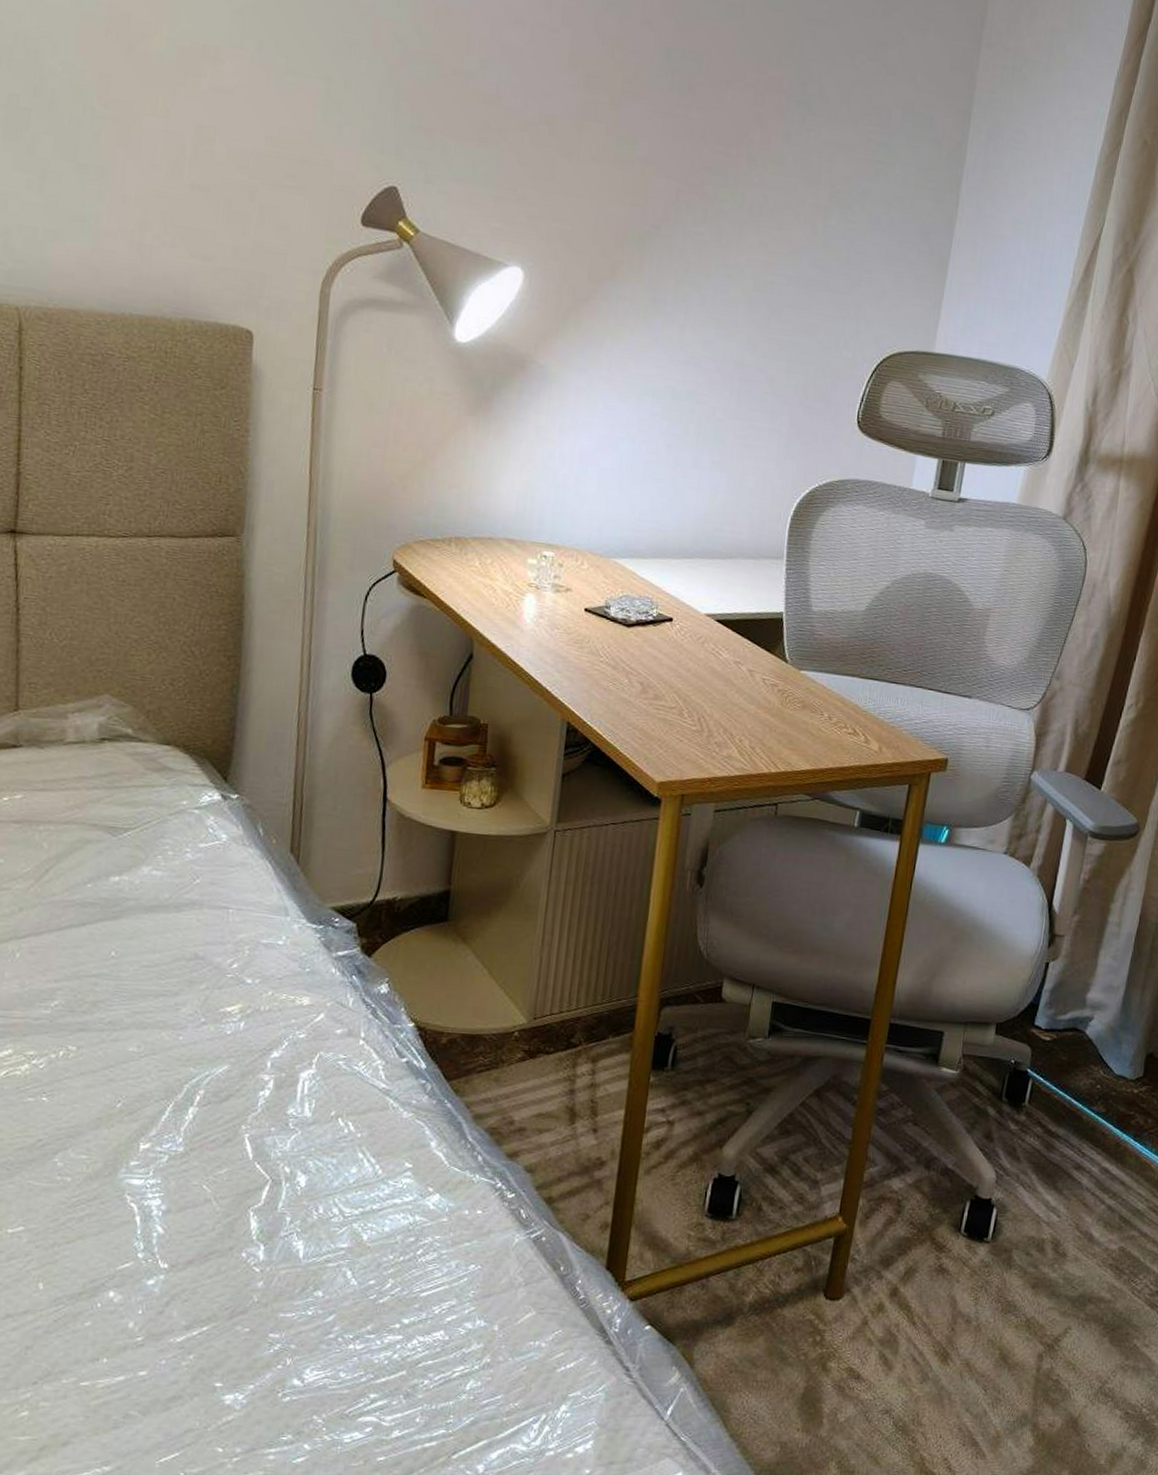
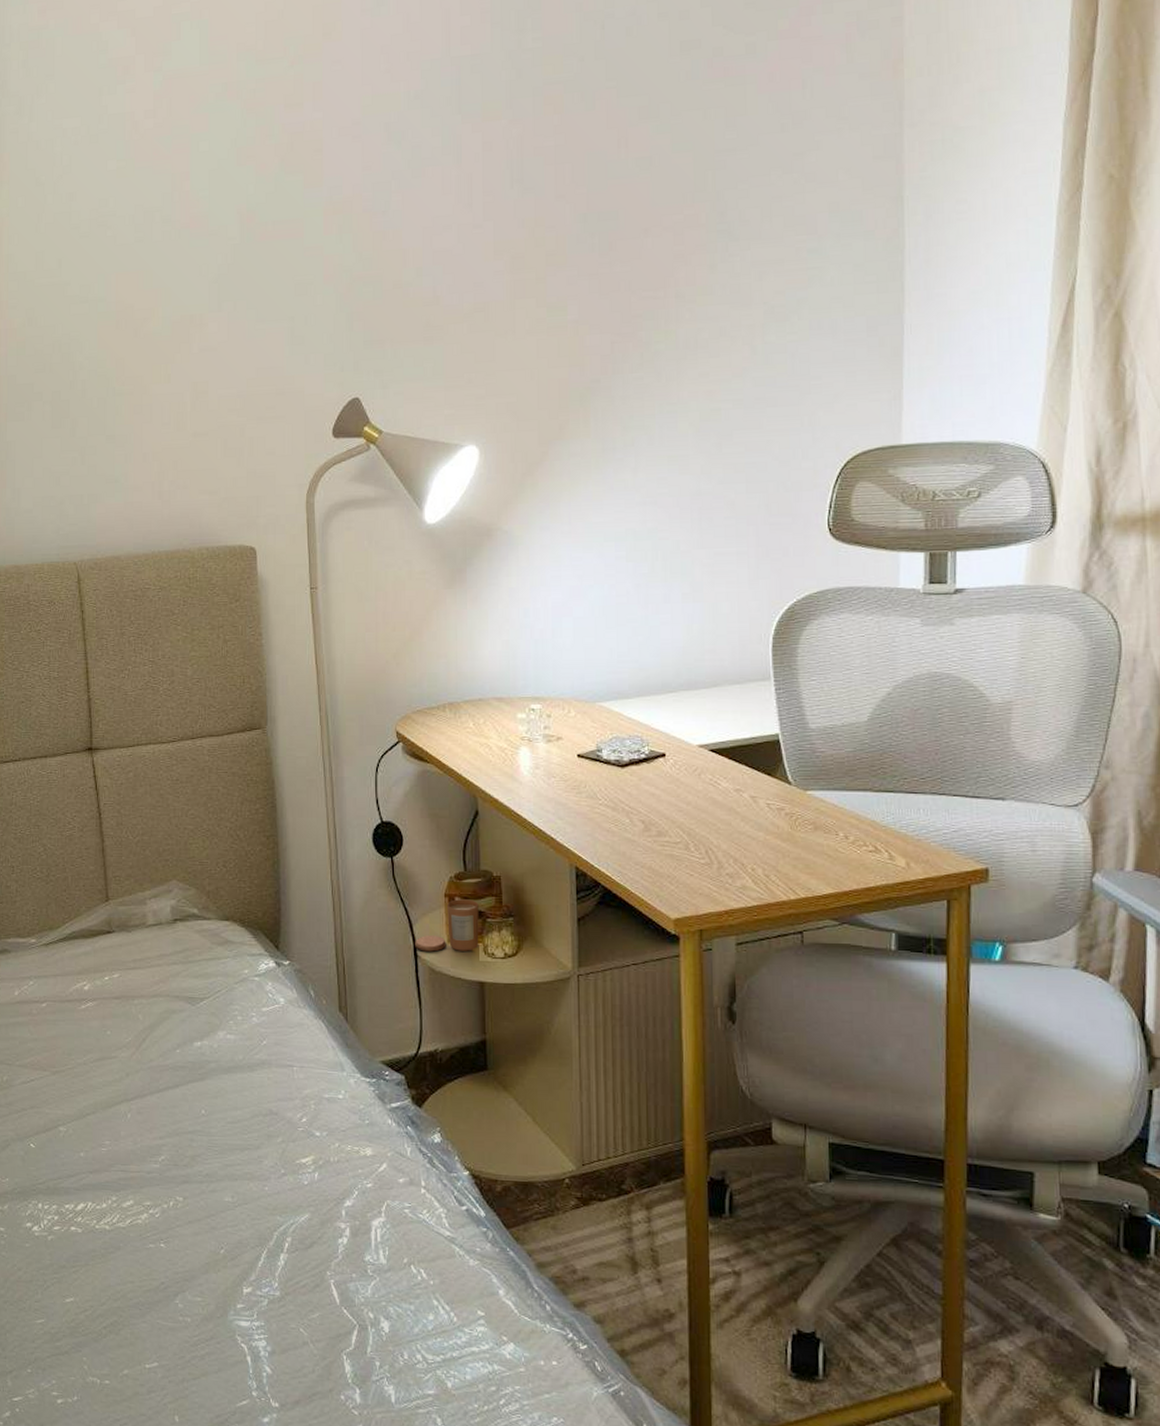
candle: none [385,744,461,799] -> present [415,899,479,952]

